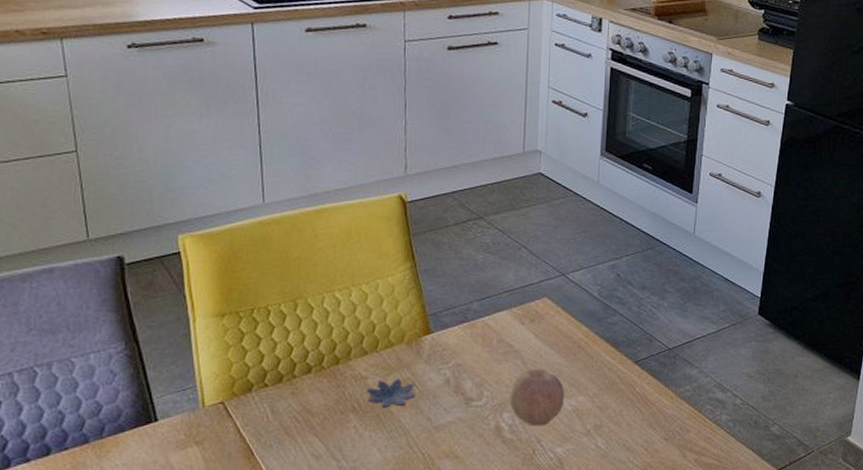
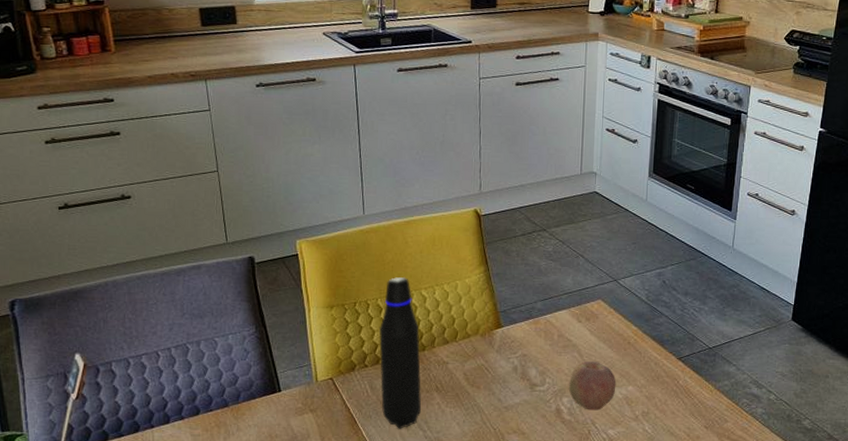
water bottle: none [281,277,334,460] -> present [378,277,421,429]
flower: present [366,378,416,409] -> none [447,365,489,389]

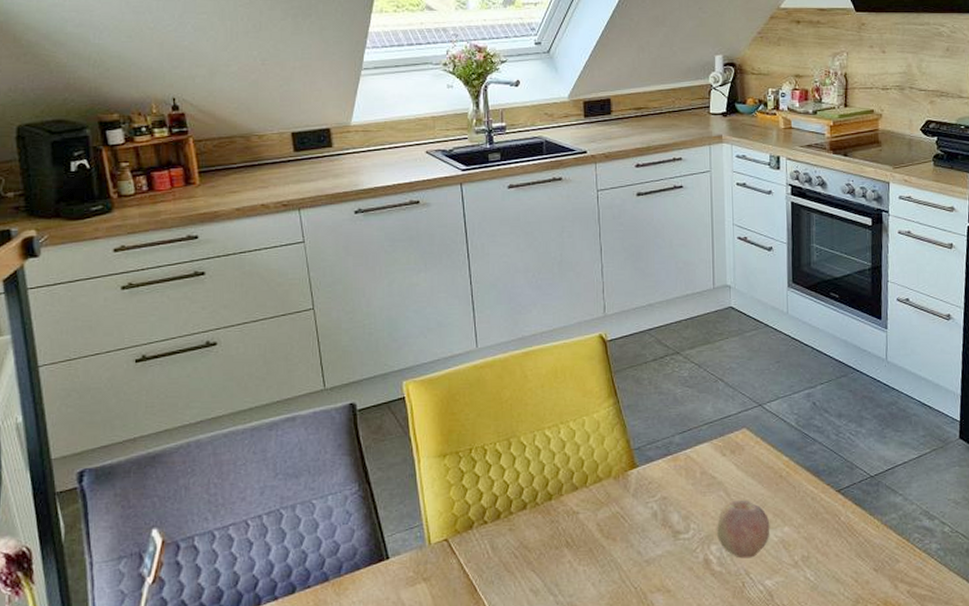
water bottle: present [378,277,421,429] -> none [498,416,550,595]

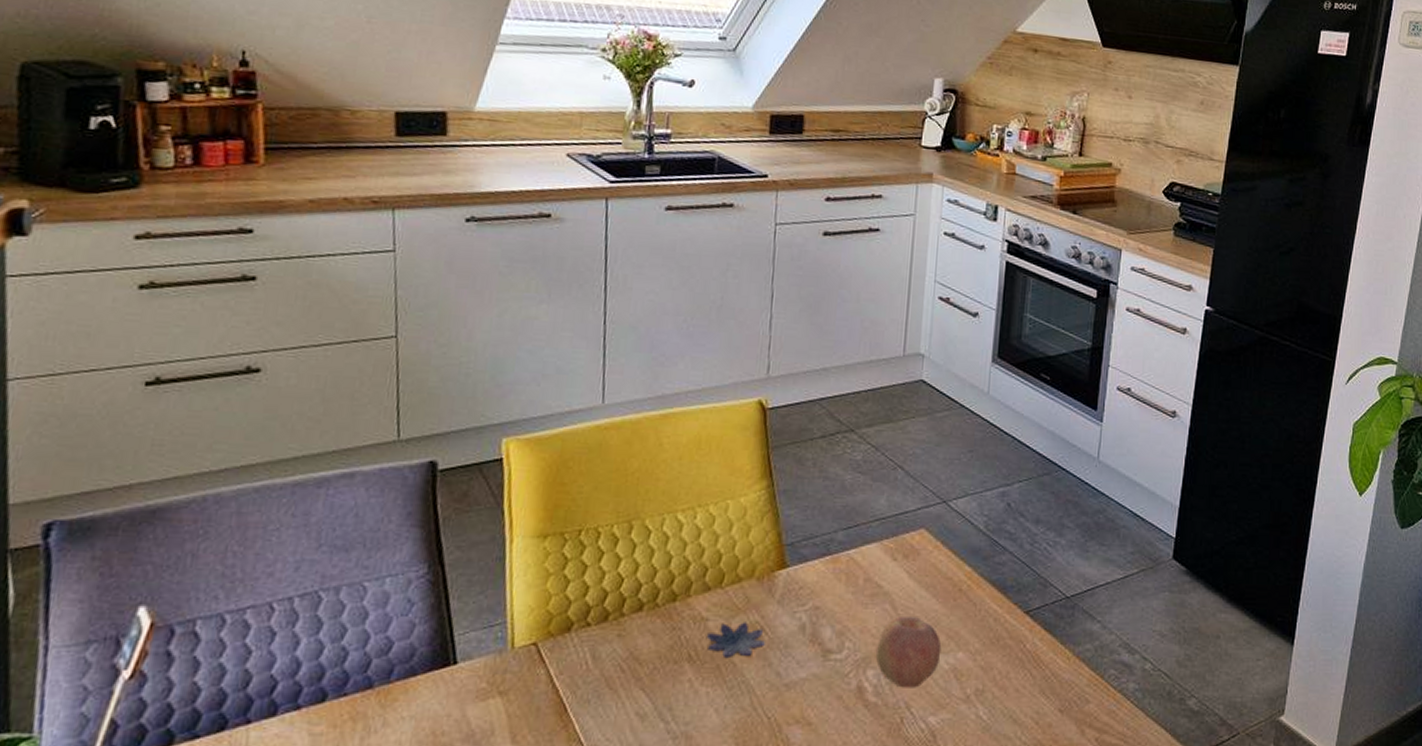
flower: none [578,513,626,543] -> present [706,622,765,659]

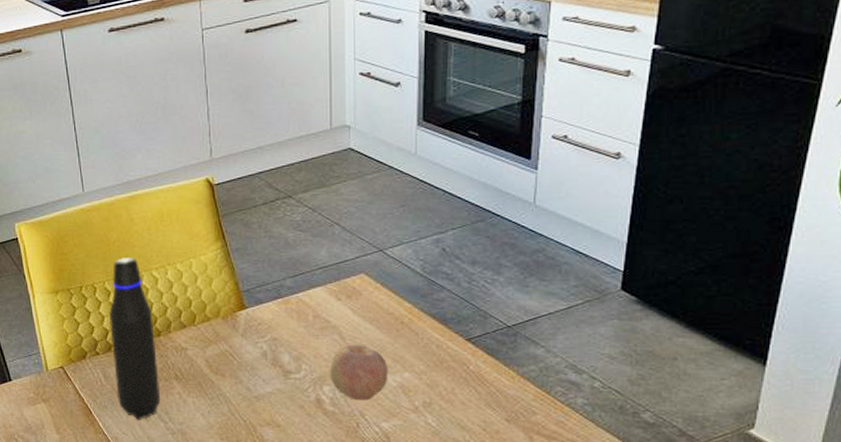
water bottle: none [606,494,670,720] -> present [108,258,160,420]
flower: present [706,622,765,659] -> none [187,350,235,378]

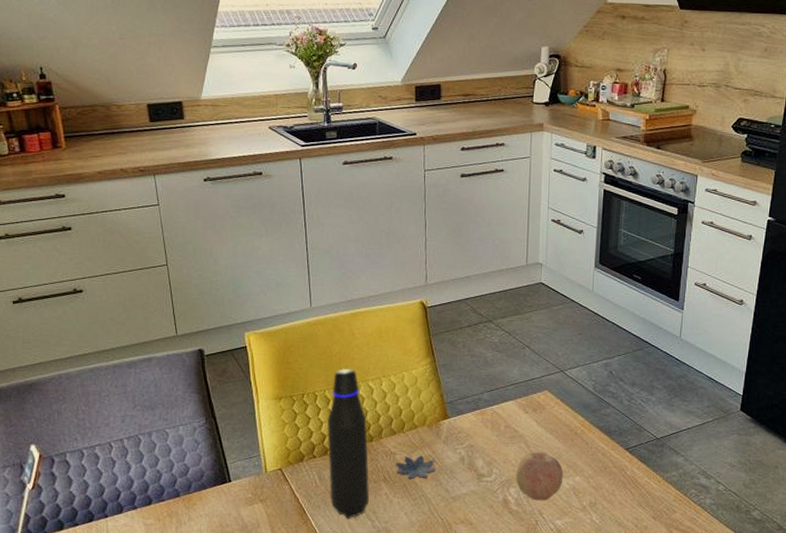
flower: none [187,350,235,378] -> present [395,455,436,480]

